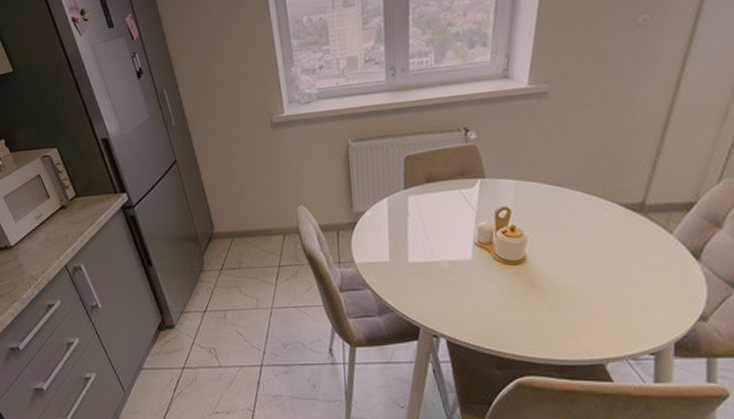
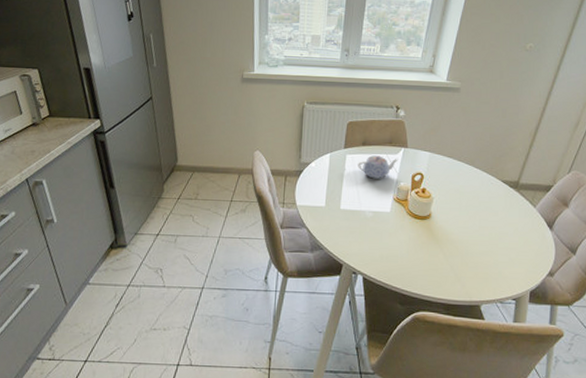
teapot: none [423,192,475,222] -> present [358,155,398,179]

